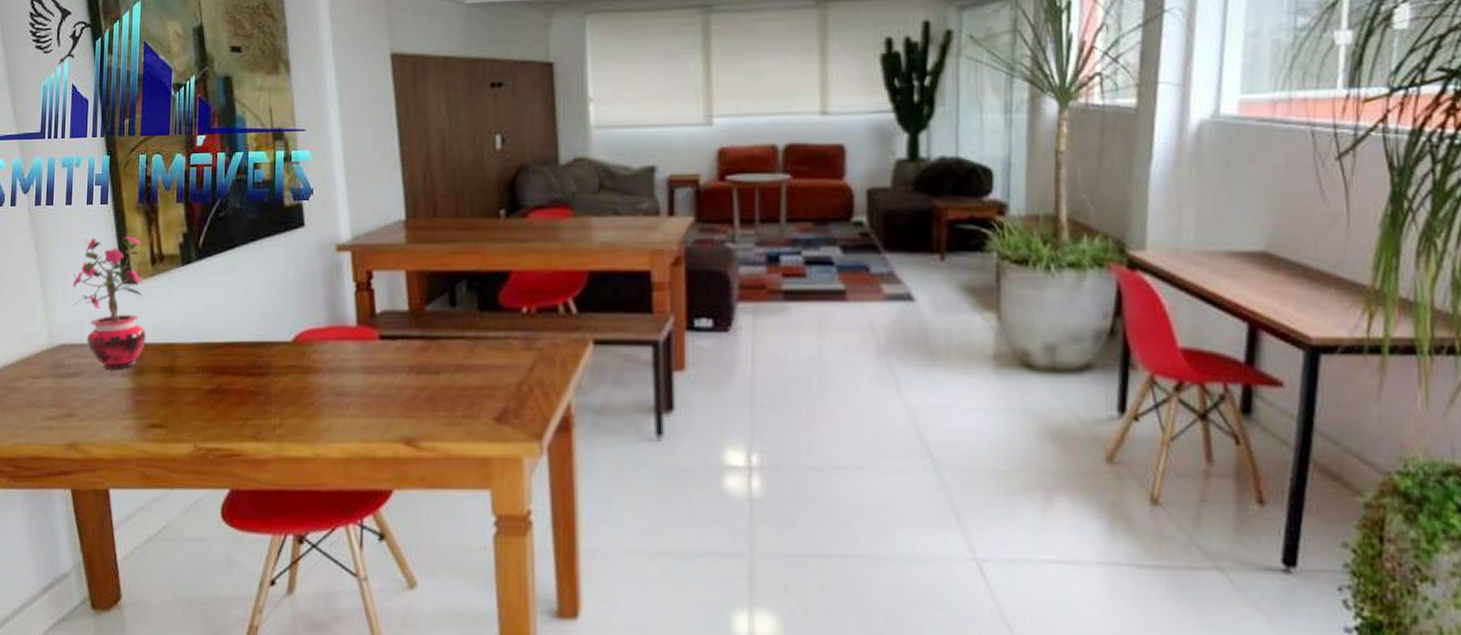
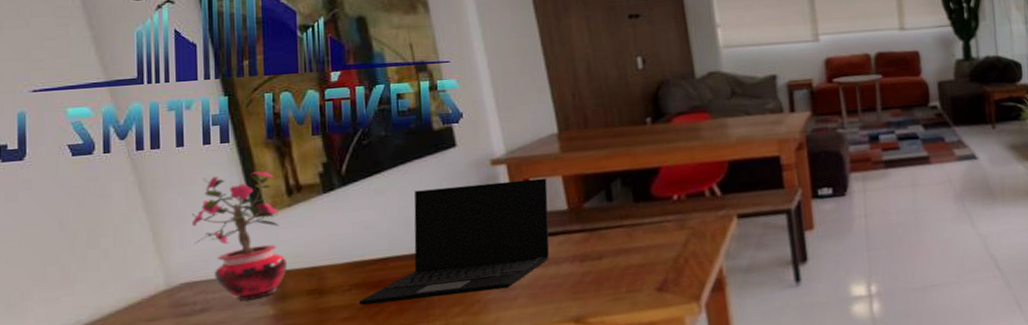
laptop: none [203,271,390,393] -> present [358,178,550,305]

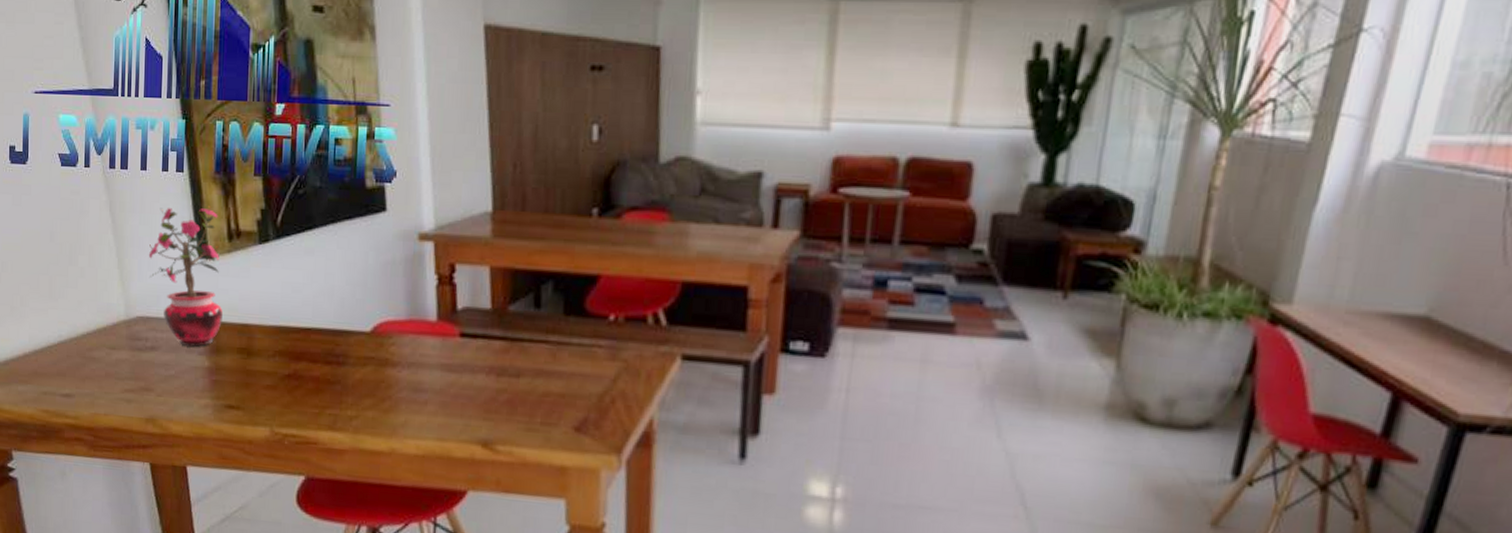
laptop: present [358,178,550,305] -> none [280,257,473,390]

